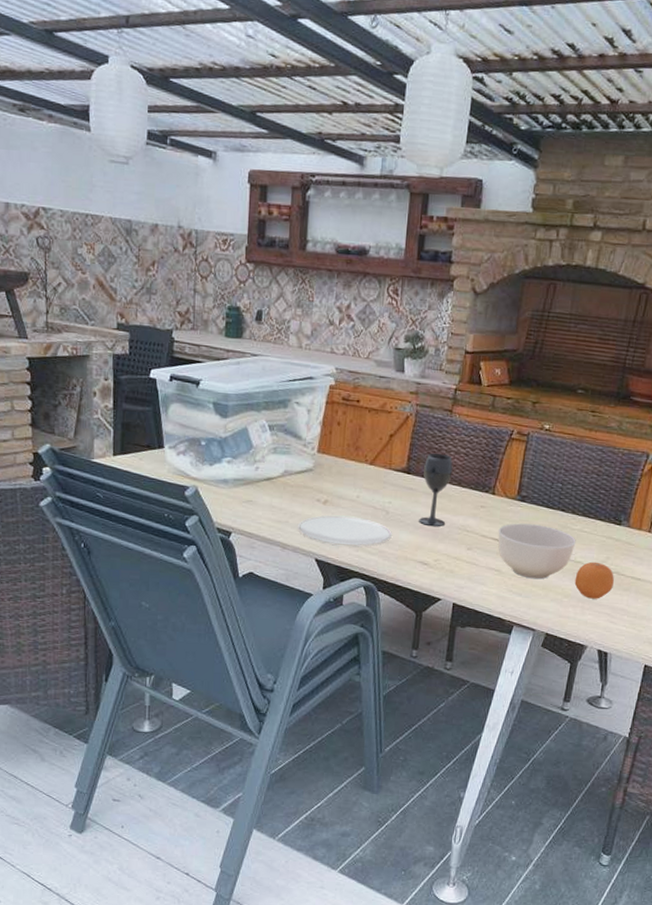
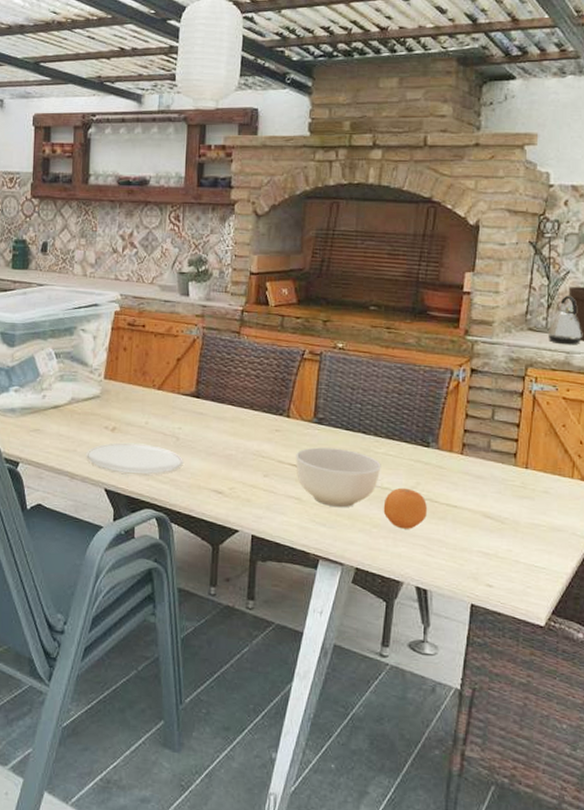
wine glass: present [419,452,453,526] -> none [211,375,244,452]

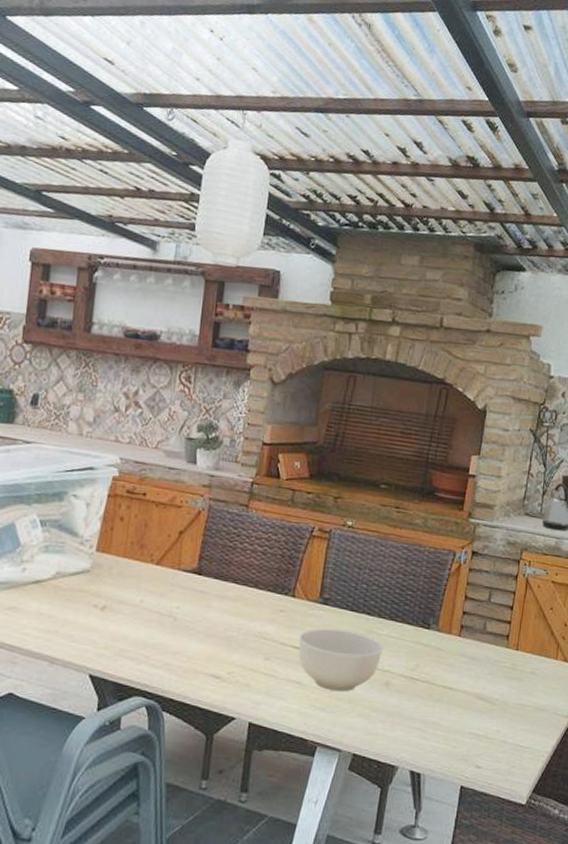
plate: present [85,442,183,476] -> none [69,622,180,660]
fruit: present [383,487,427,529] -> none [383,670,425,713]

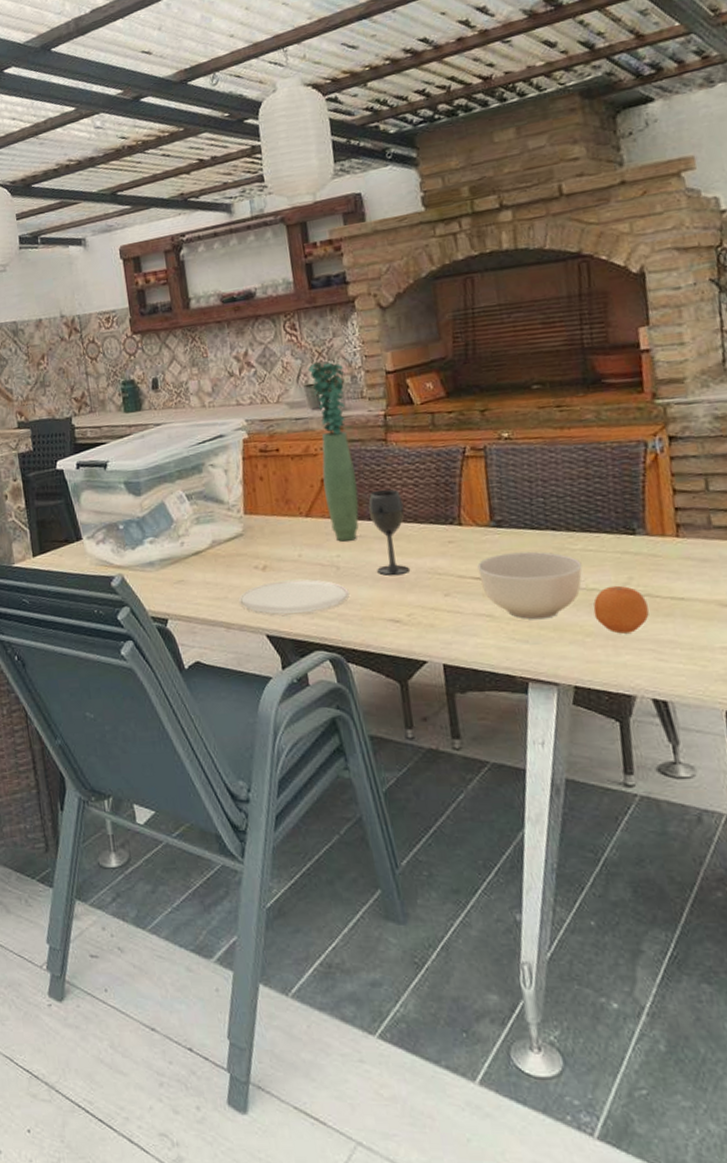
plate: none [69,622,180,660] -> present [238,579,349,616]
vase: none [178,410,225,595] -> present [308,355,359,542]
wine glass: none [211,551,249,634] -> present [368,489,409,575]
fruit: none [383,670,425,713] -> present [593,585,649,634]

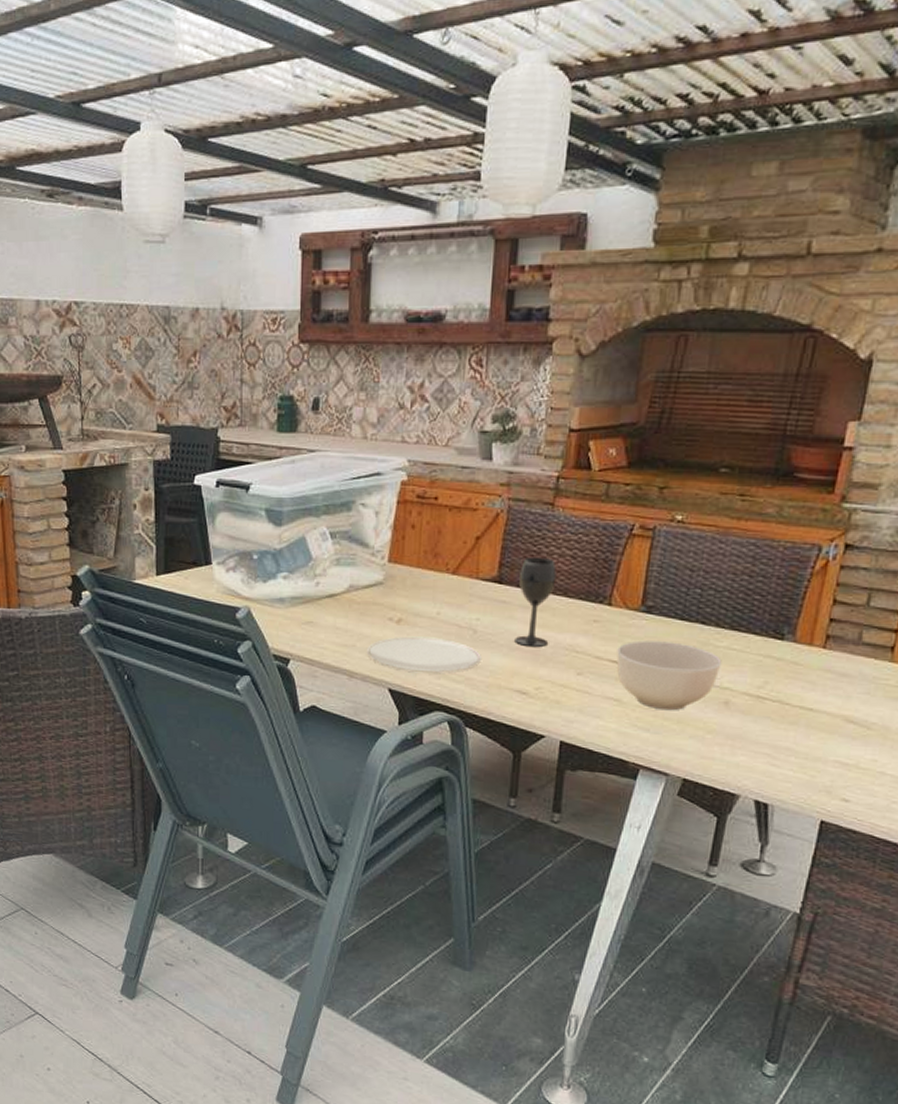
vase: present [308,355,359,542] -> none [476,398,525,606]
fruit: present [593,585,649,634] -> none [720,687,776,736]

